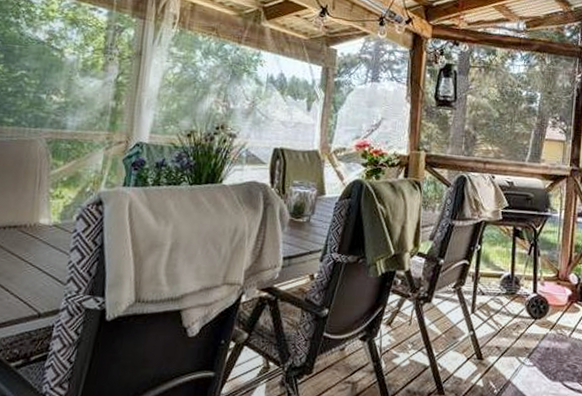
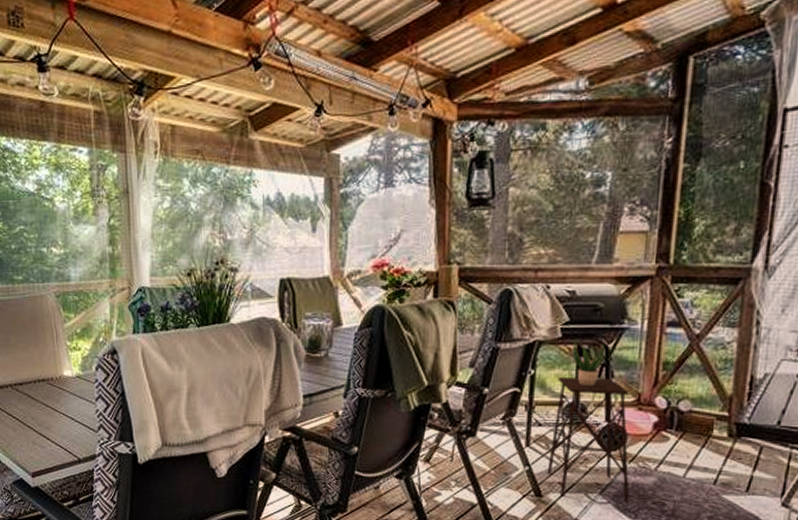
side table: none [487,252,551,366] -> present [547,376,630,503]
potted plant: none [509,223,534,263] -> present [572,340,605,387]

